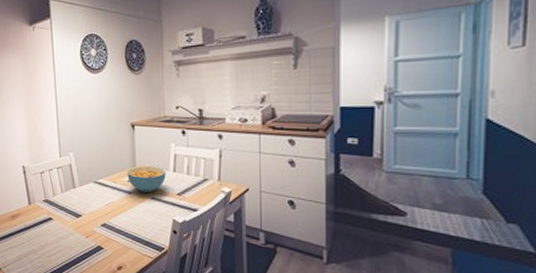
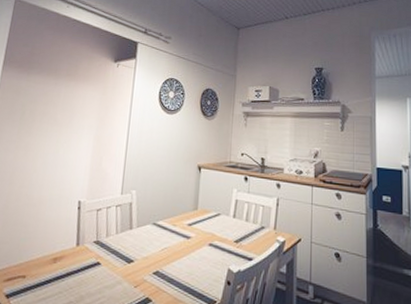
cereal bowl: present [127,166,166,192] -> none [187,209,226,238]

